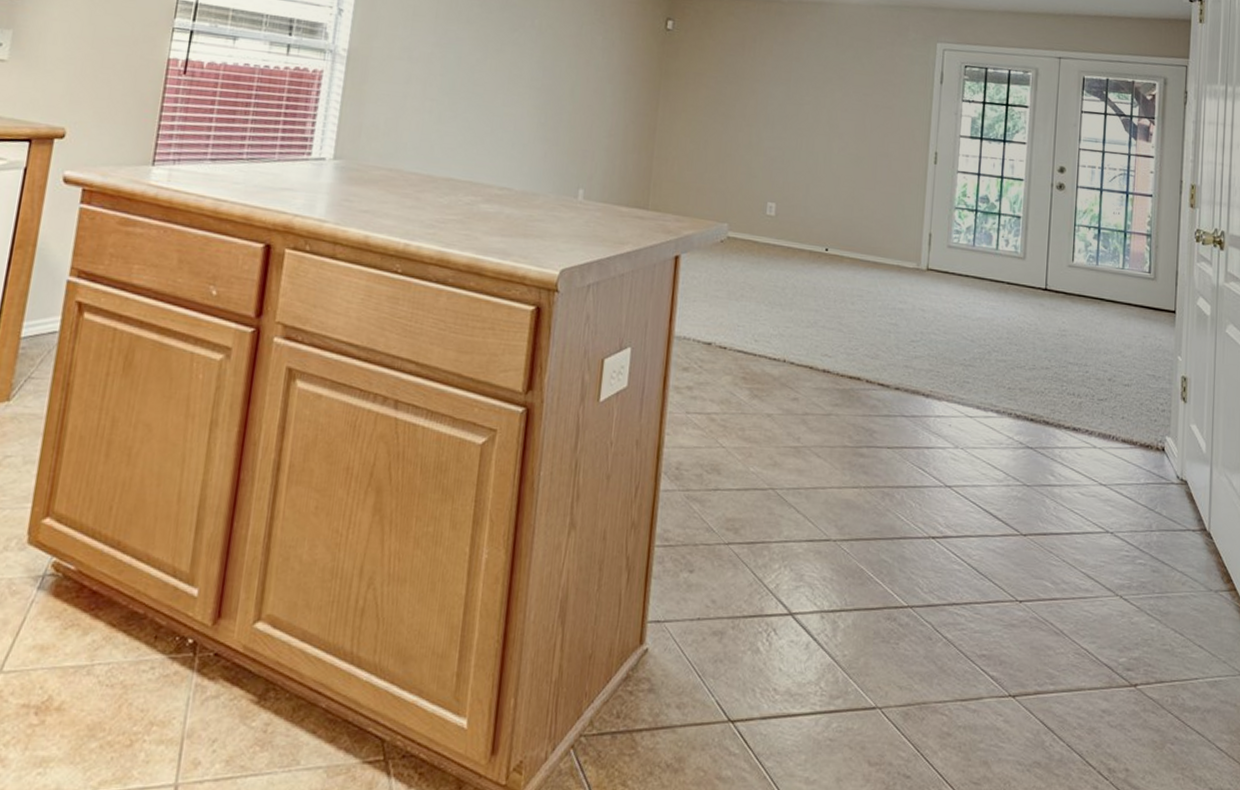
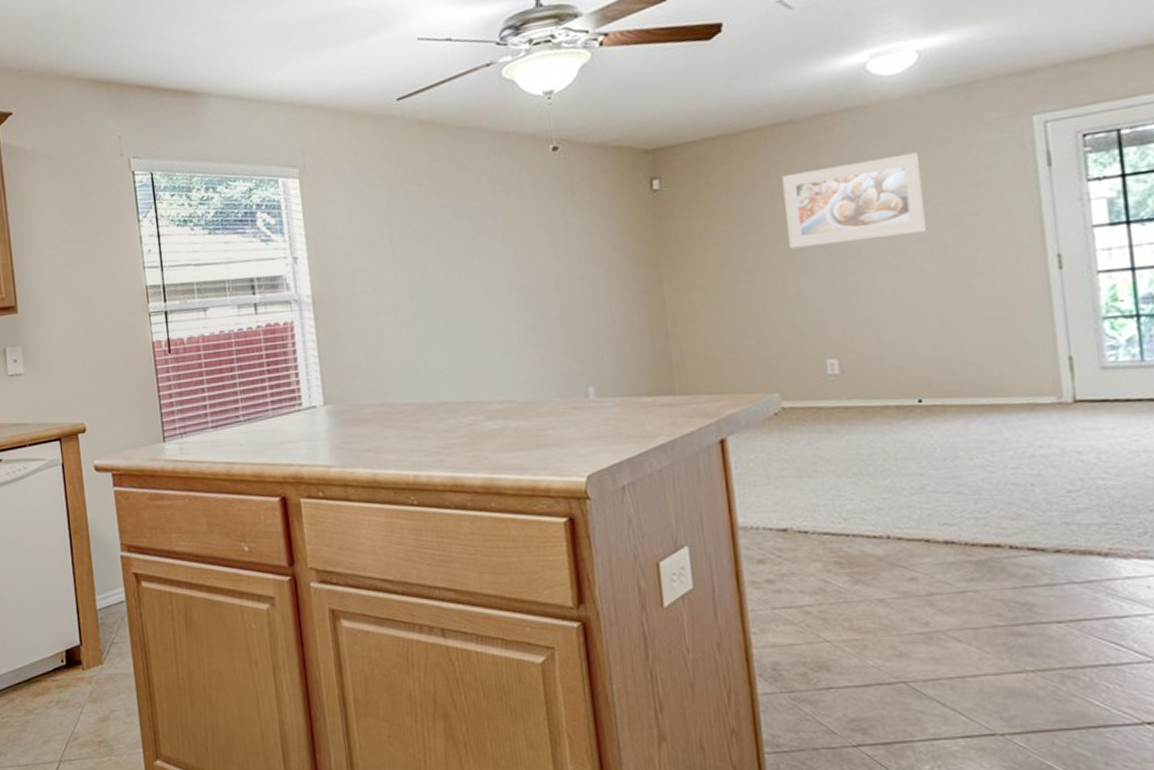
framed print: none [759,42,861,114] -> present [782,152,928,249]

